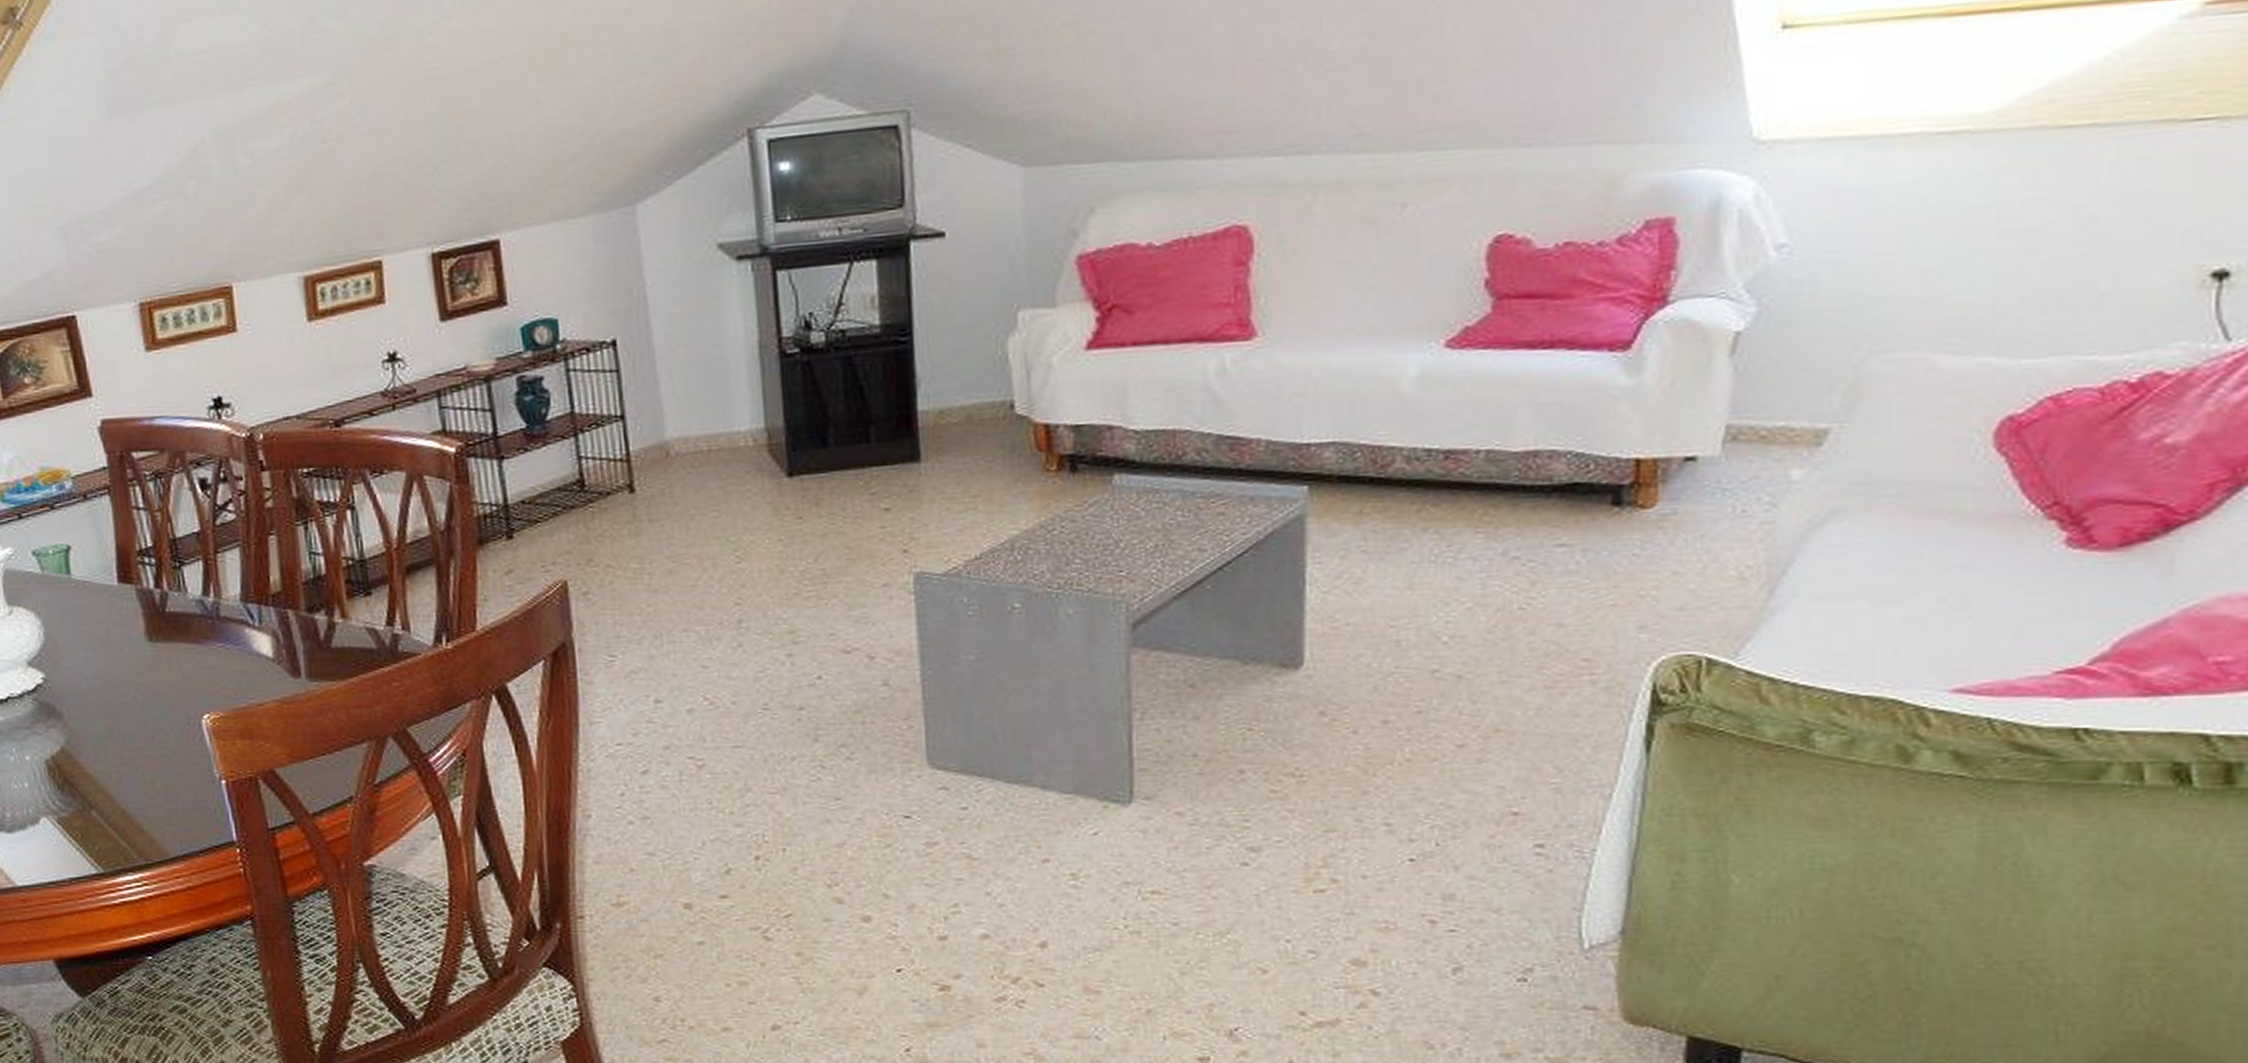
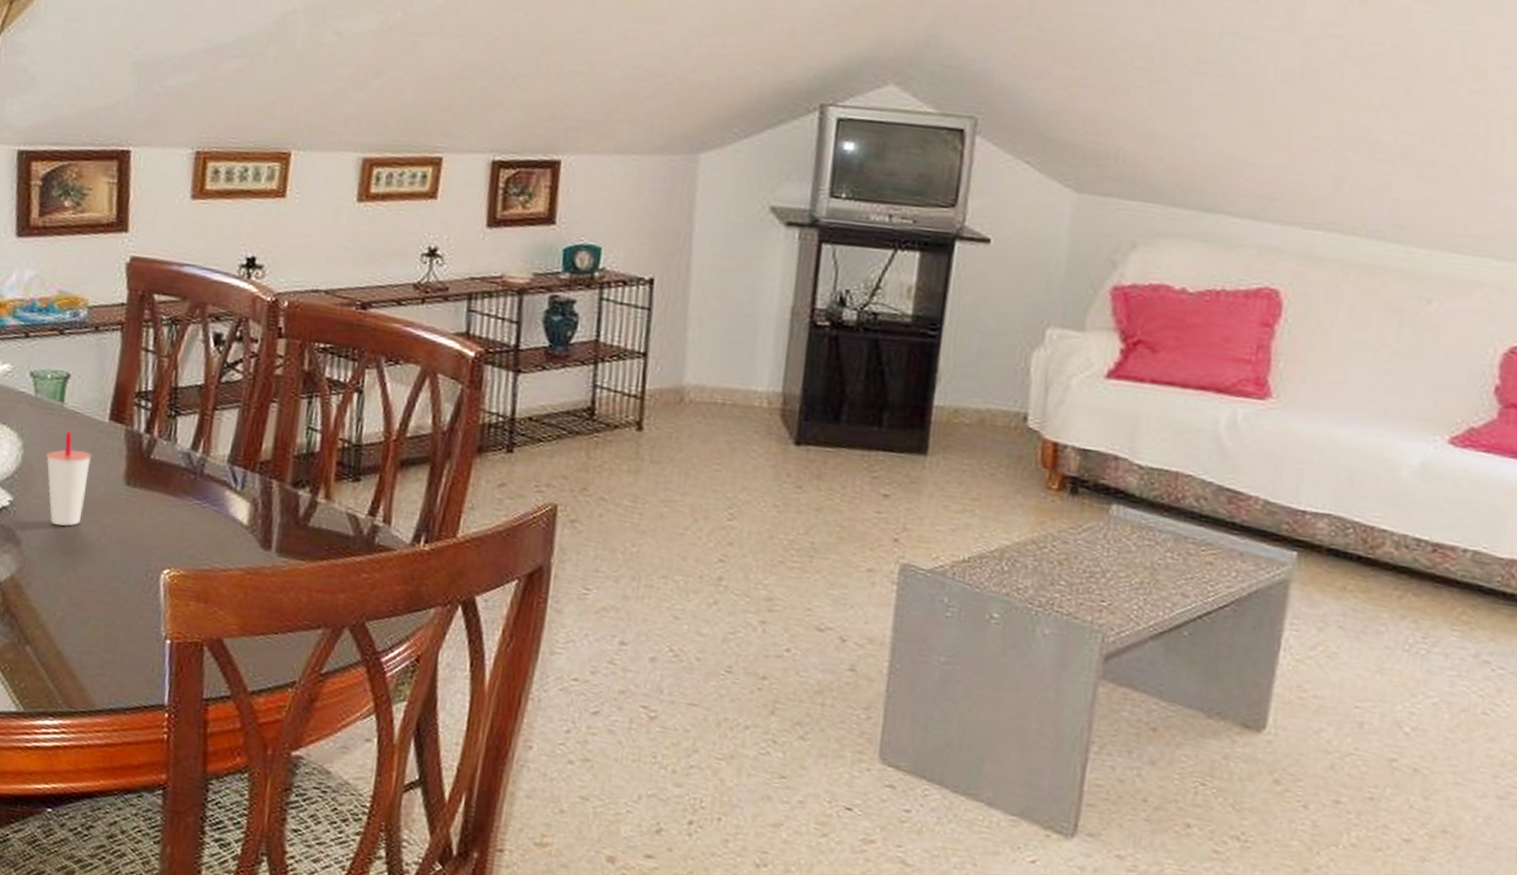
cup: none [66,601,114,692] -> present [46,431,92,526]

